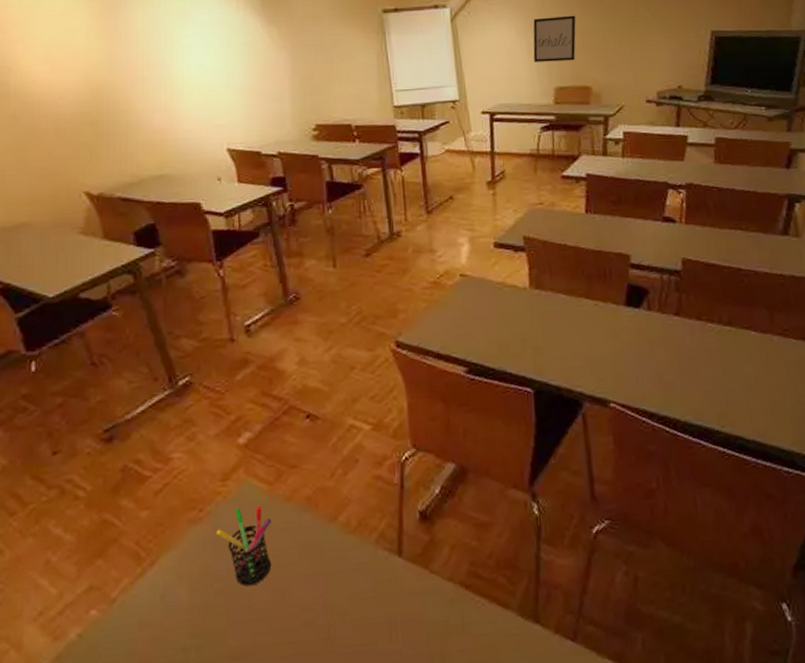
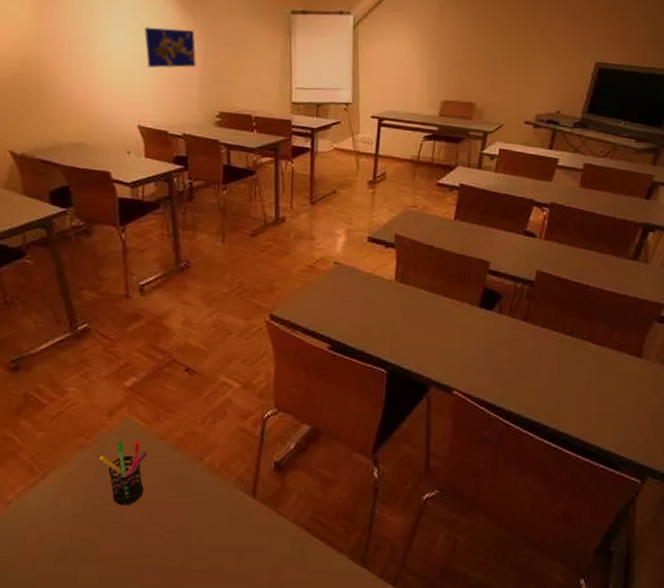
world map: none [225,40,285,86] -> present [145,27,196,69]
wall art: present [533,15,576,62] -> none [426,33,470,77]

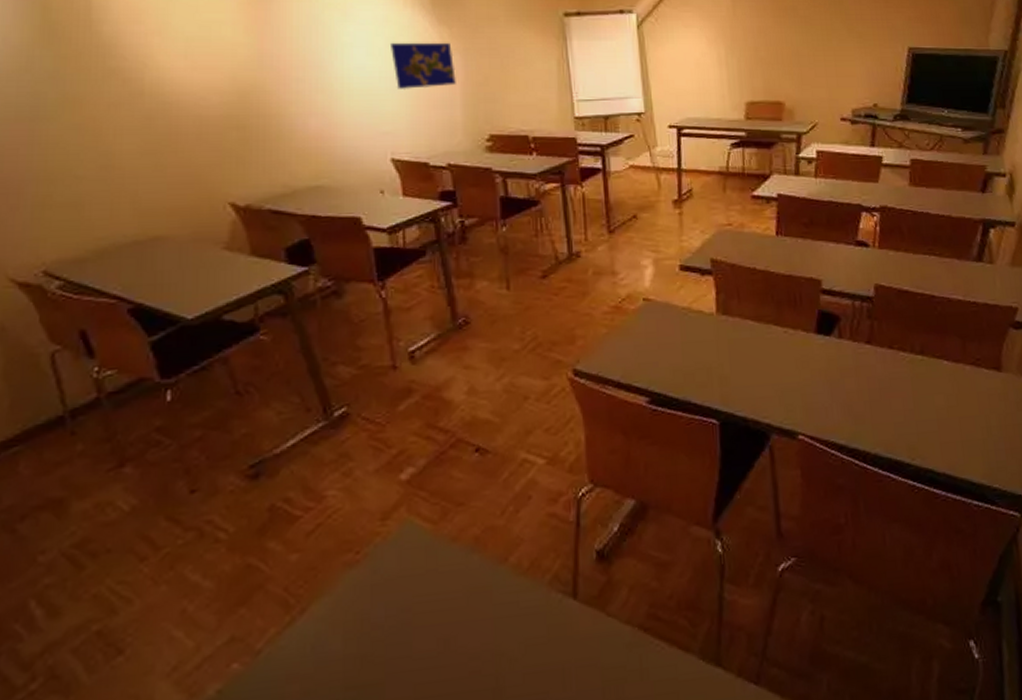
pen holder: present [99,440,147,506] -> none [374,547,435,634]

